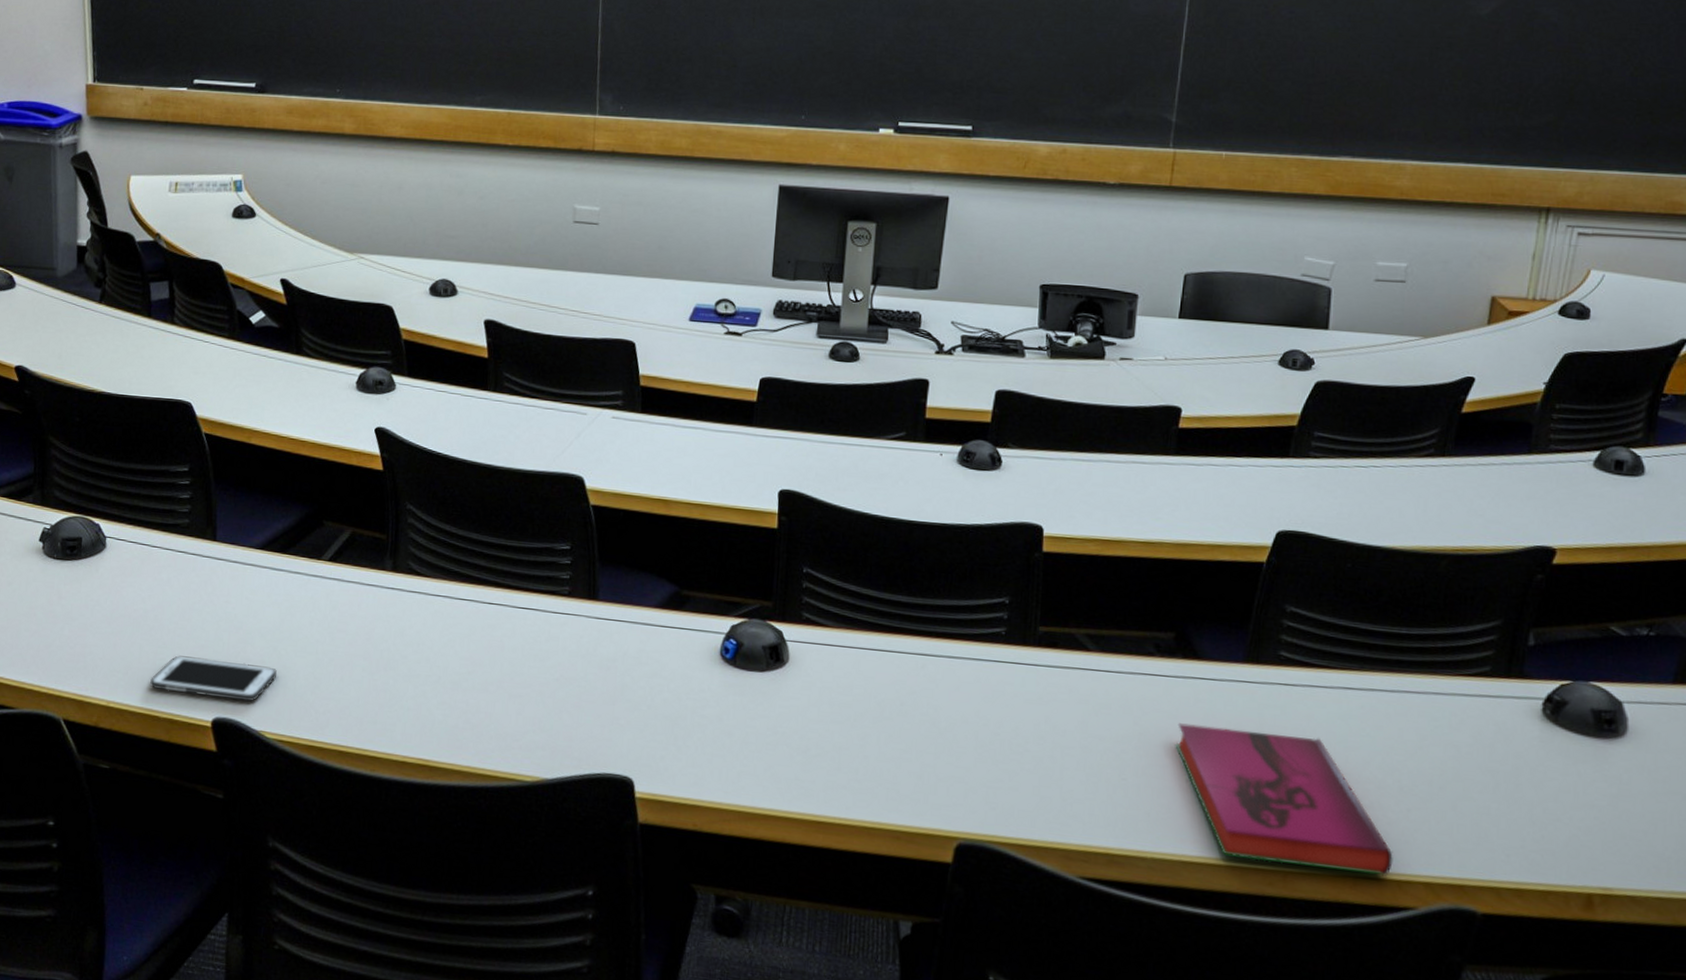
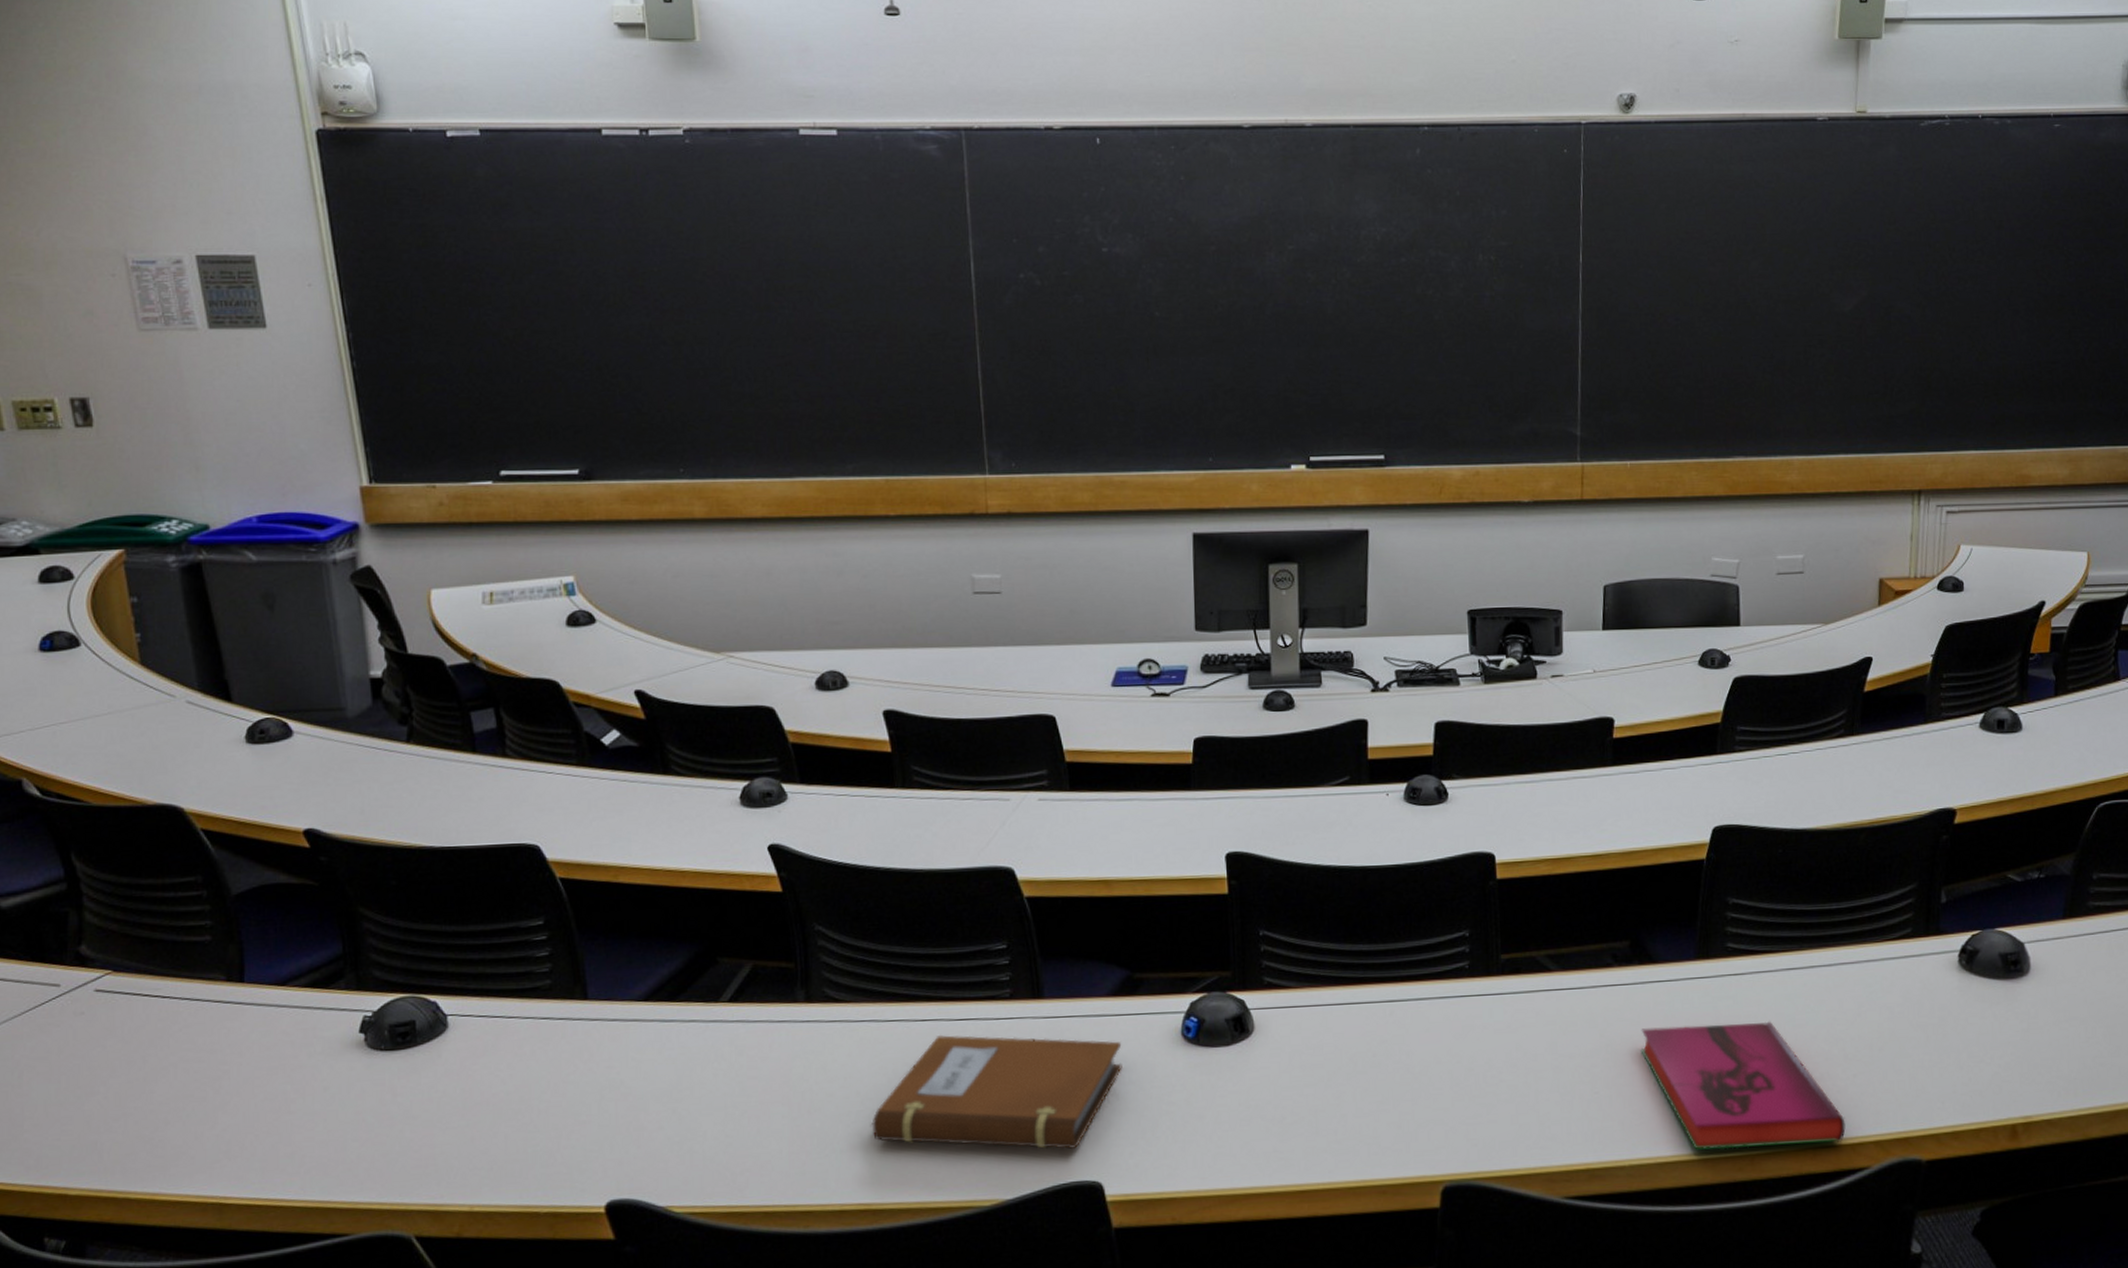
cell phone: present [149,655,277,702] -> none [521,1132,679,1182]
notebook: none [436,618,664,744] -> present [871,1034,1122,1150]

